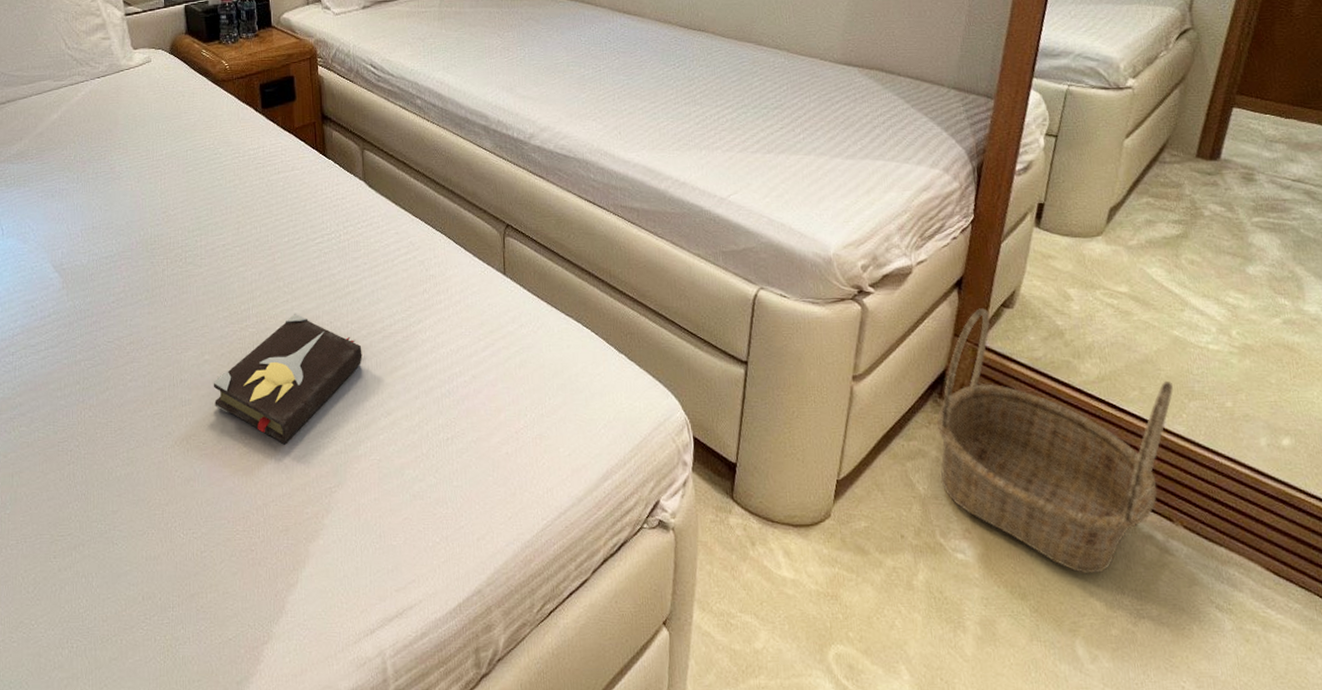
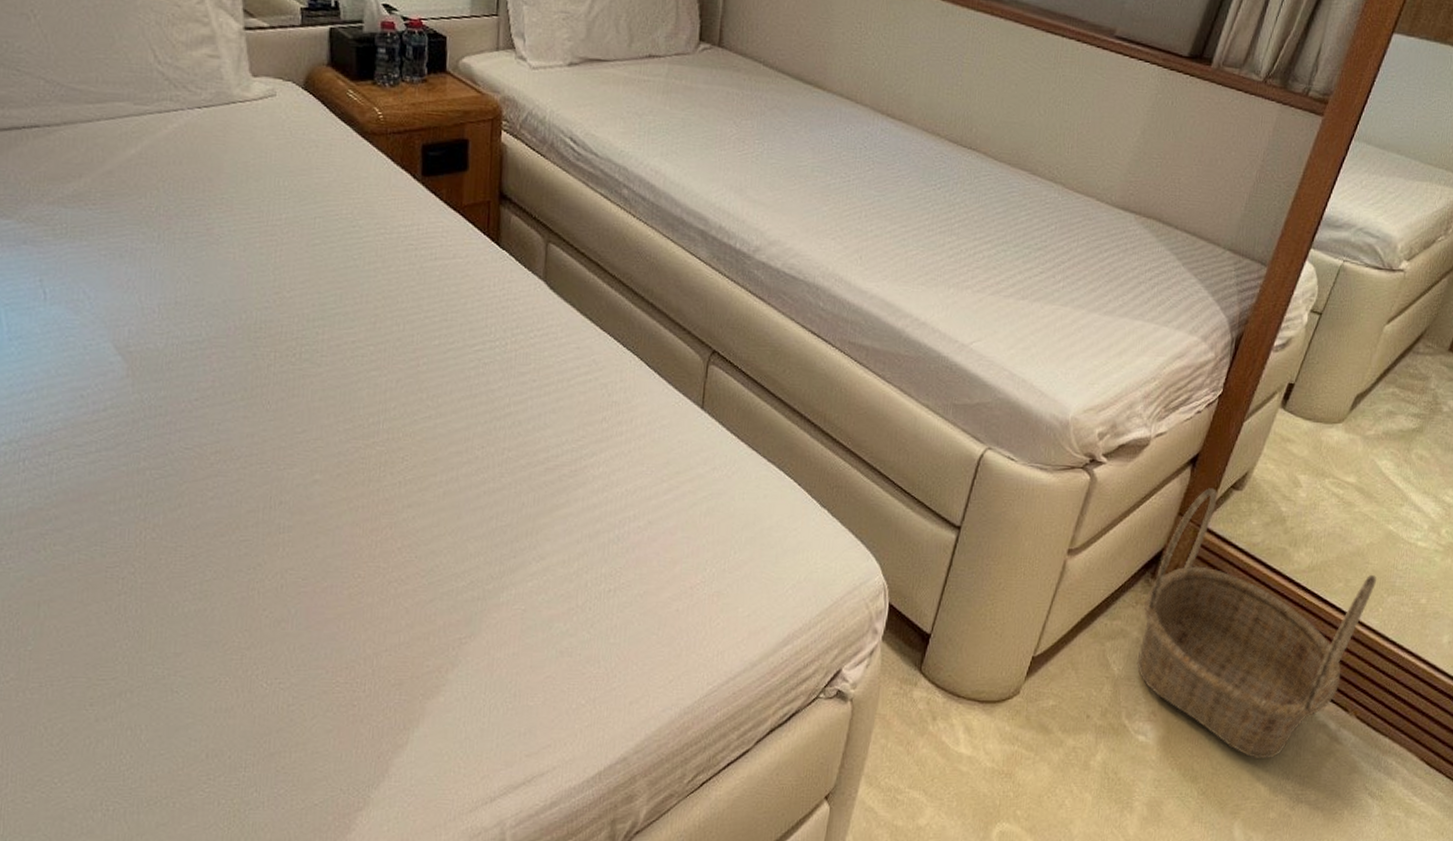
hardback book: present [213,313,363,445] -> none [322,432,518,587]

